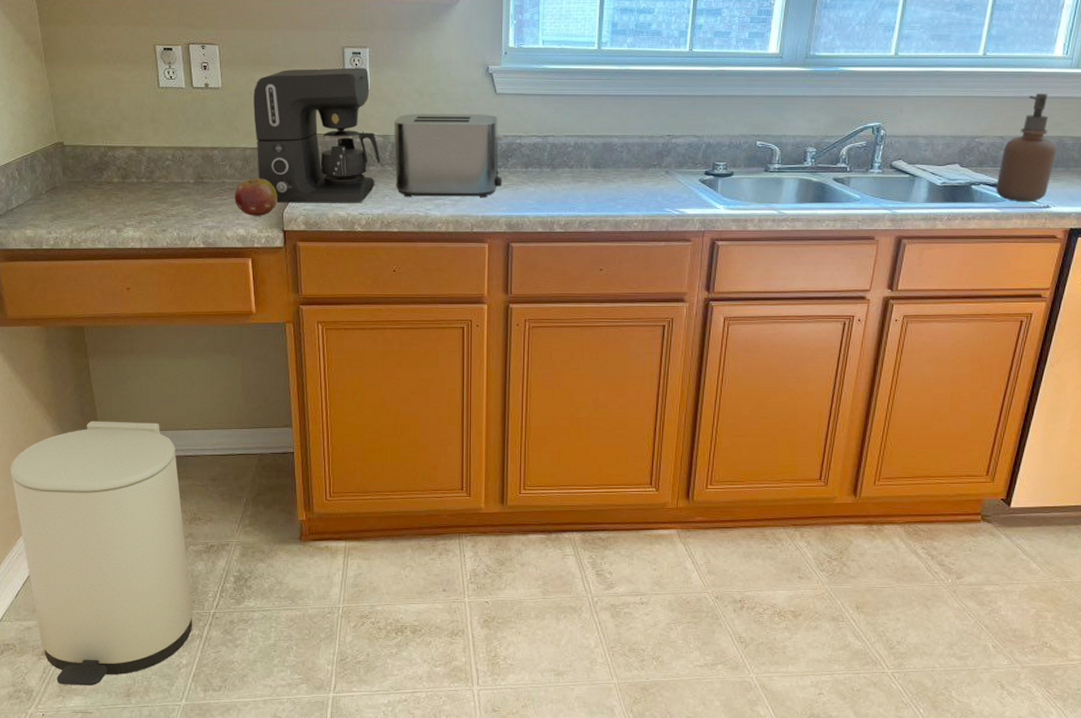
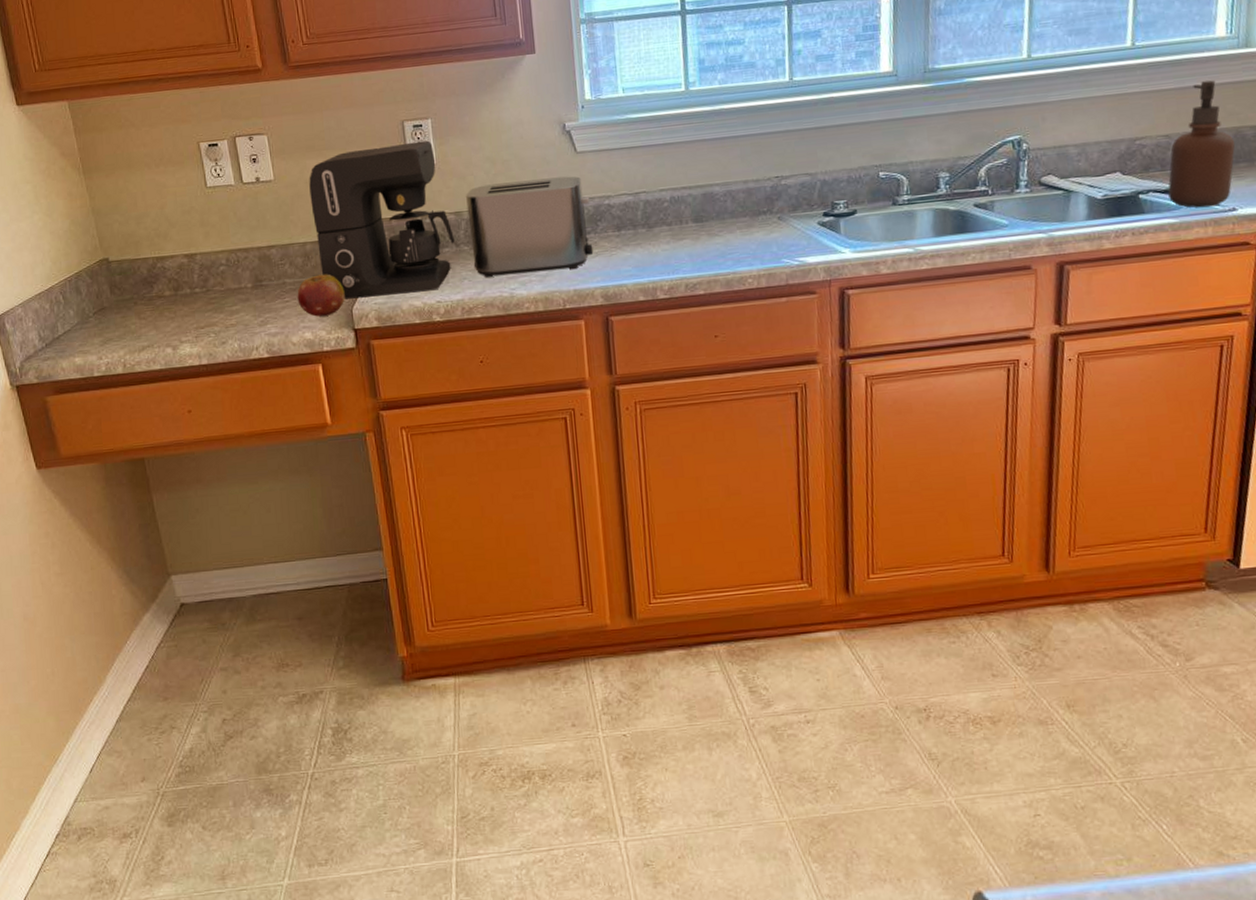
pedal bin: present [10,421,193,686] -> none [74,559,290,872]

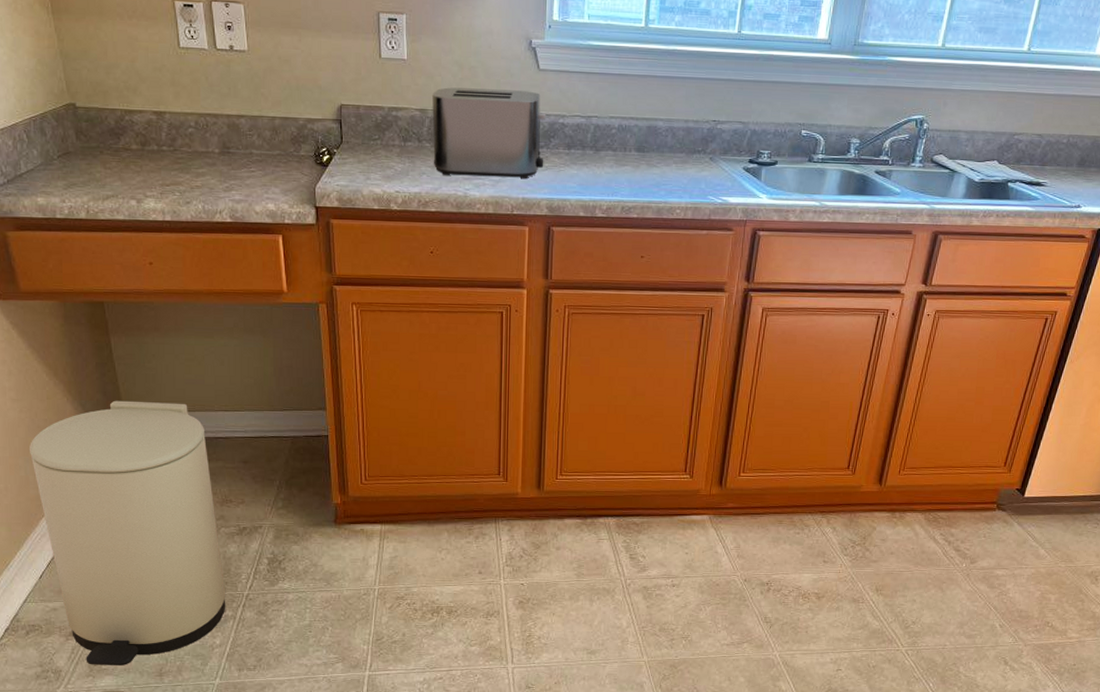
pedal bin: none [74,559,290,872] -> present [28,400,226,665]
fruit: present [297,274,345,317] -> none [263,150,309,190]
coffee maker: present [309,140,456,299] -> none [282,34,418,180]
soap dispenser: present [1168,80,1236,208] -> none [1031,92,1091,202]

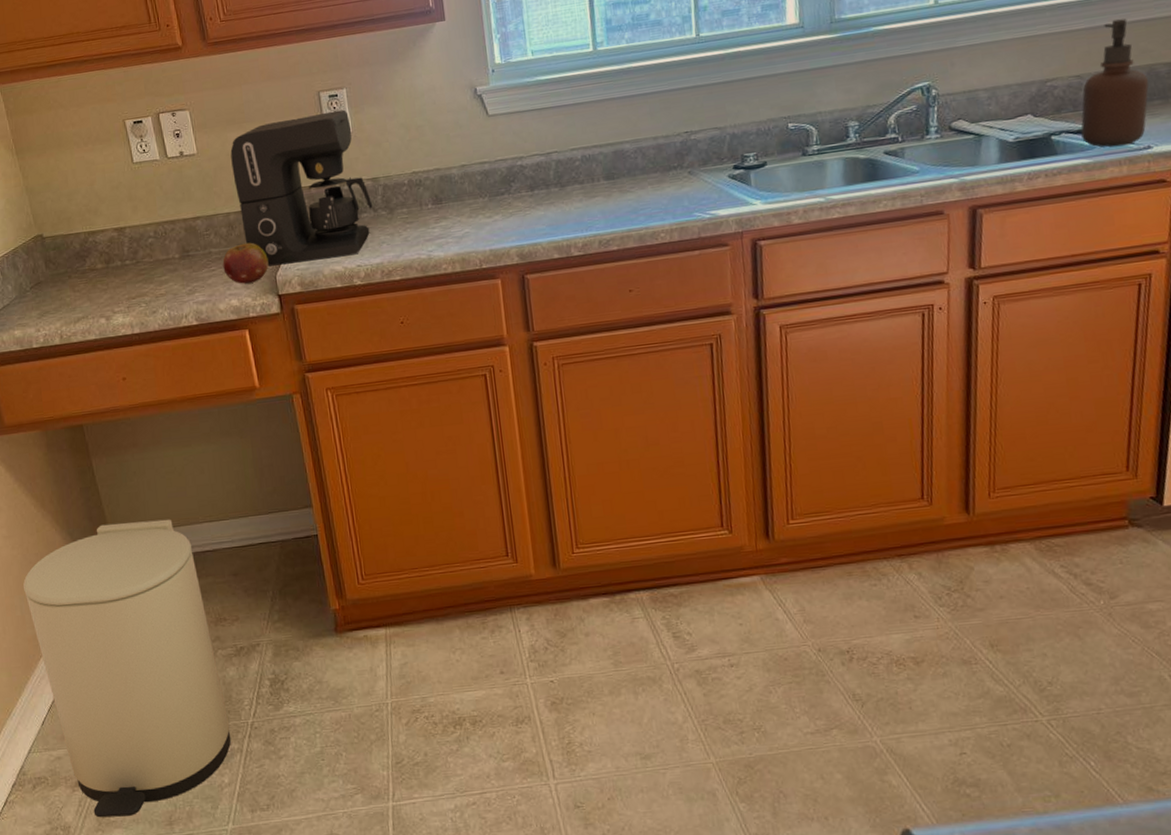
fruit: none [263,150,309,190] -> present [222,242,269,284]
coffee maker: none [282,34,418,180] -> present [230,109,373,266]
toaster: present [431,87,546,178] -> none [381,139,508,241]
soap dispenser: none [1031,92,1091,202] -> present [1080,18,1149,147]

